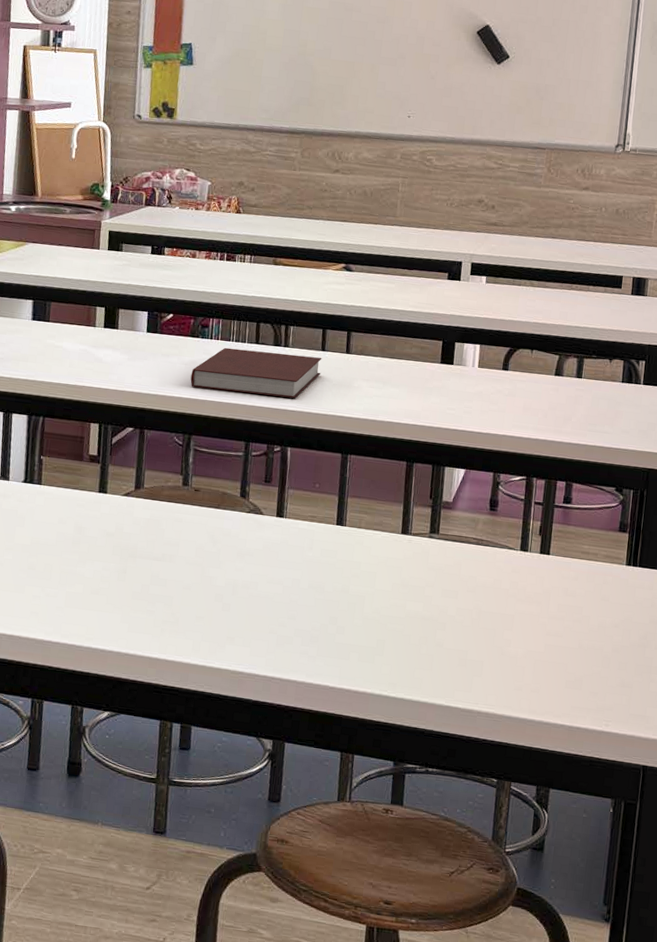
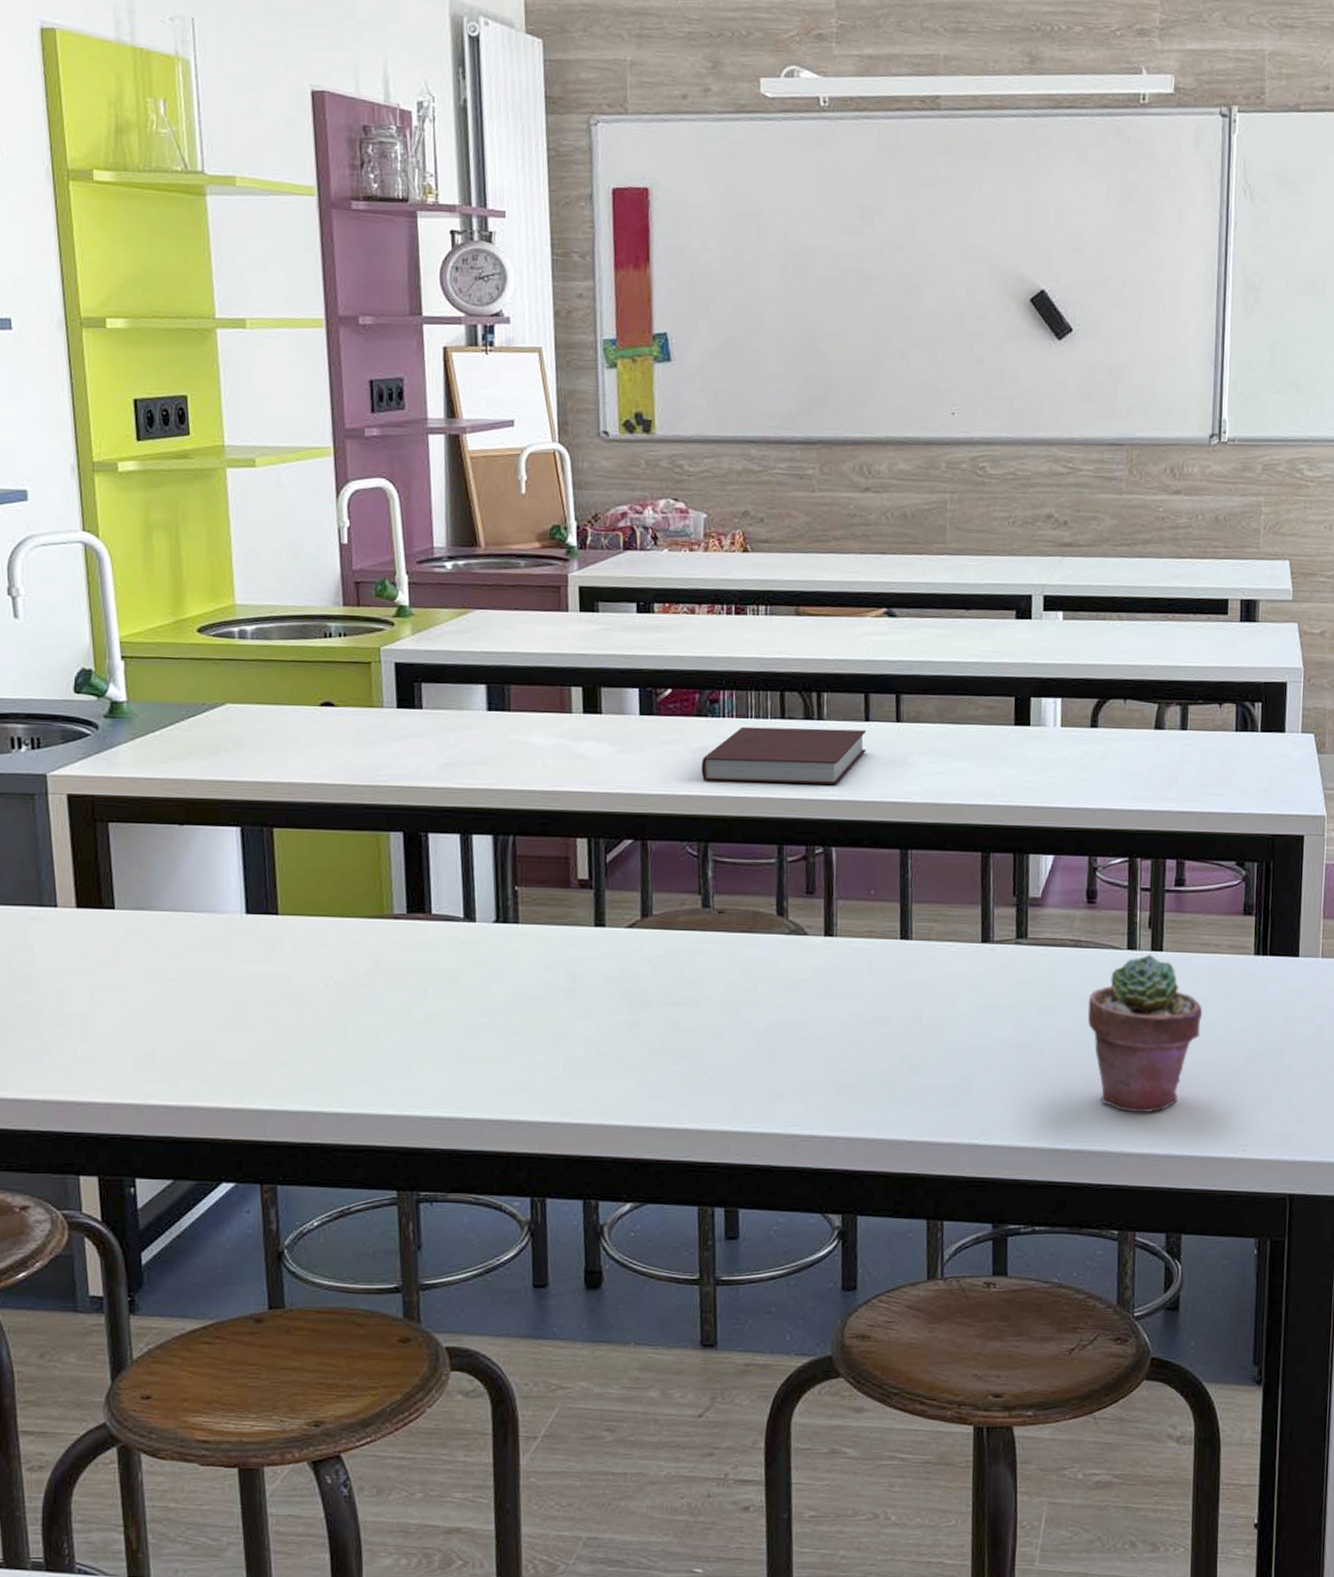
potted succulent: none [483,556,580,685] -> present [1087,954,1203,1113]

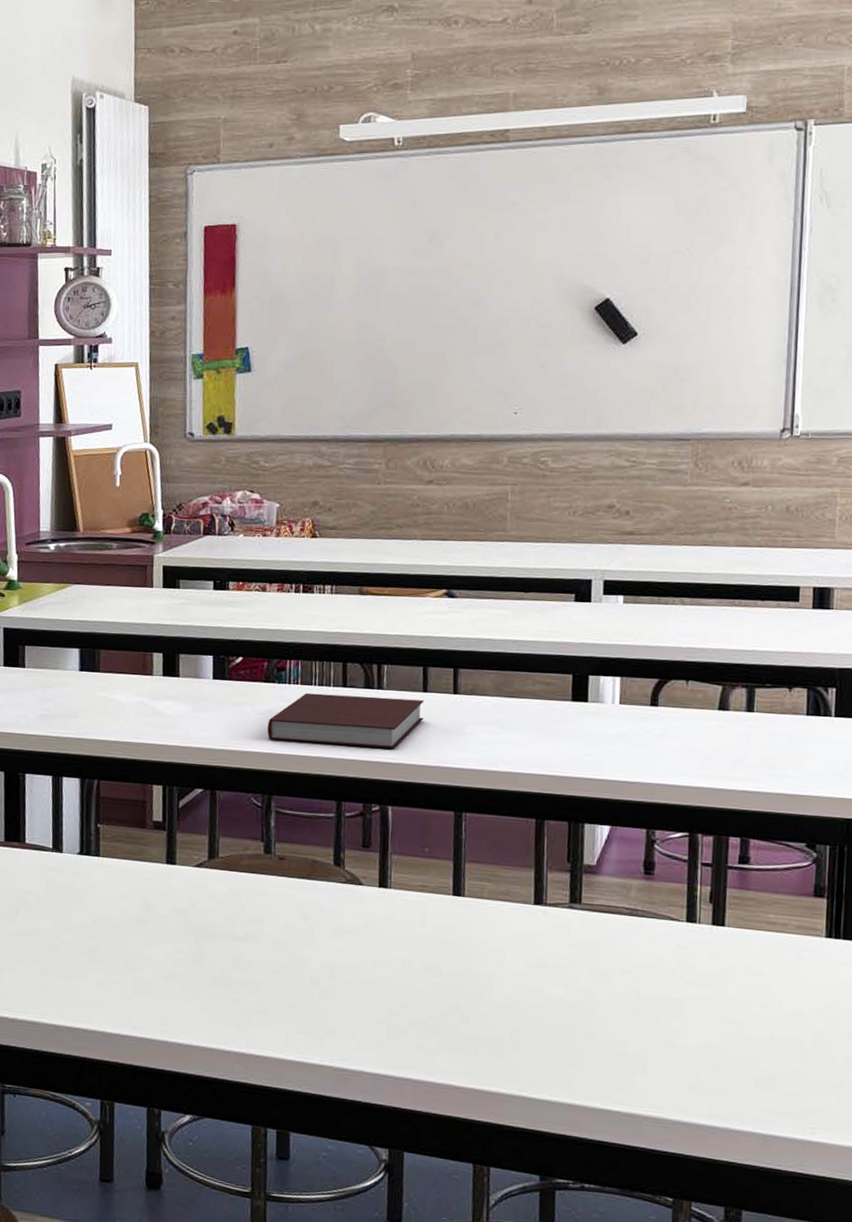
potted succulent: present [1087,954,1203,1113] -> none [643,928,768,1085]

